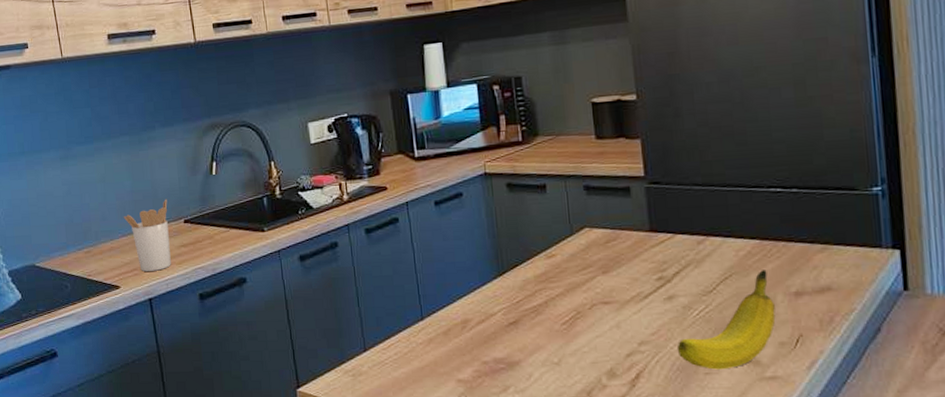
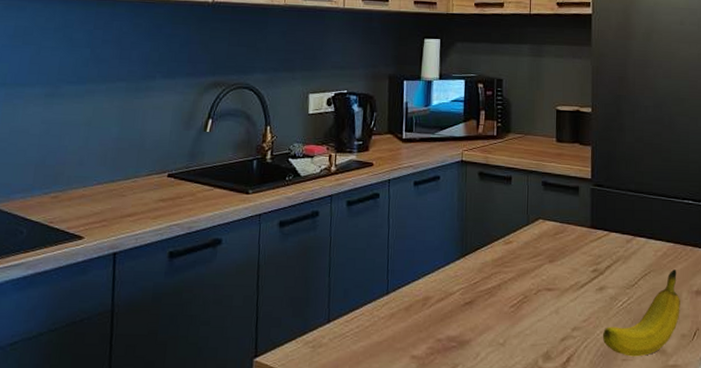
utensil holder: present [123,199,171,271] -> none [102,150,154,224]

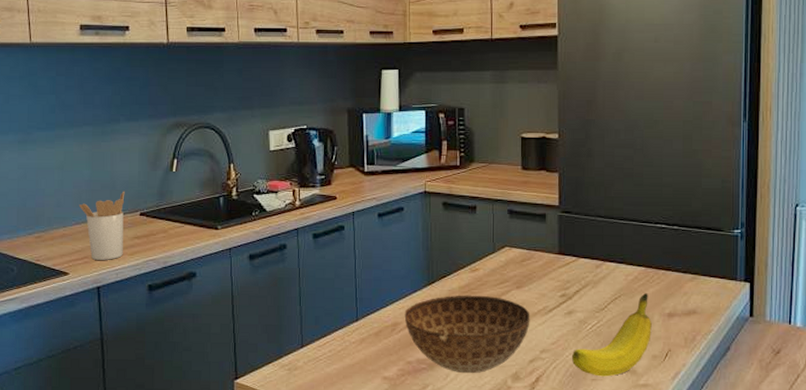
utensil holder: none [102,150,154,224] -> present [78,191,125,260]
bowl: none [436,268,562,353] -> present [404,295,530,374]

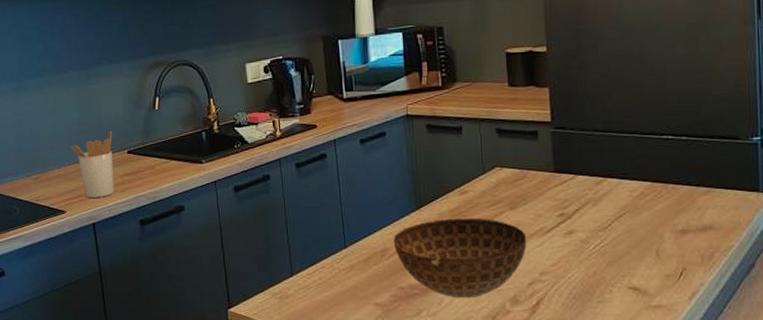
fruit: present [571,293,652,377] -> none [574,209,663,298]

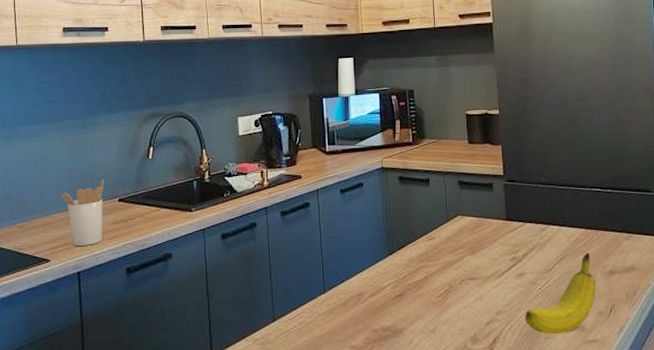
bowl: present [393,218,527,298] -> none [368,262,485,339]
fruit: none [574,209,663,298] -> present [524,253,596,335]

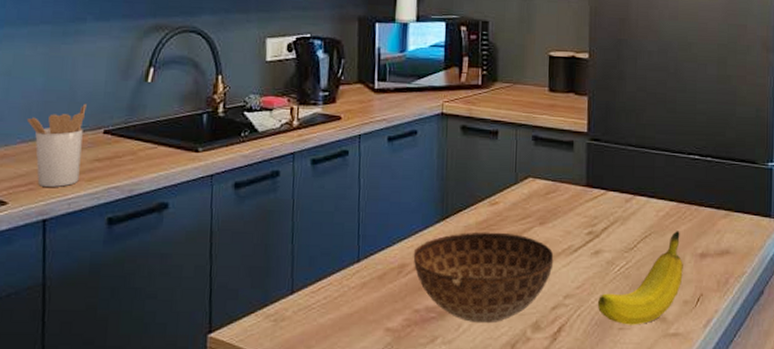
bowl: none [368,262,485,339] -> present [413,231,554,324]

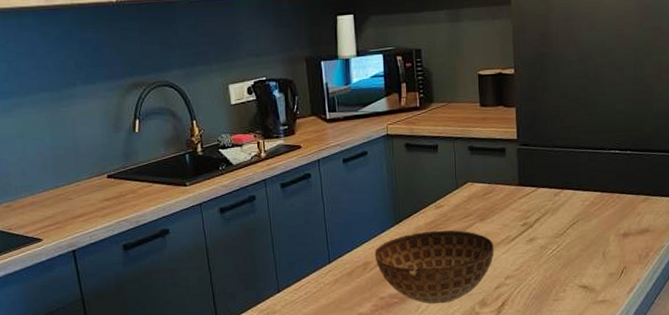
utensil holder: present [26,103,87,187] -> none [44,155,95,225]
fruit: present [597,231,683,325] -> none [534,216,608,297]

